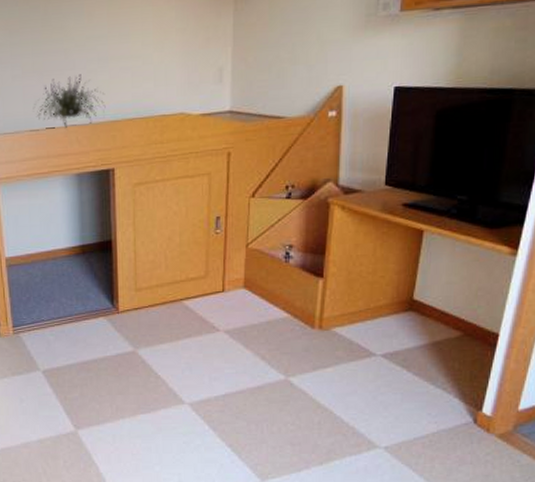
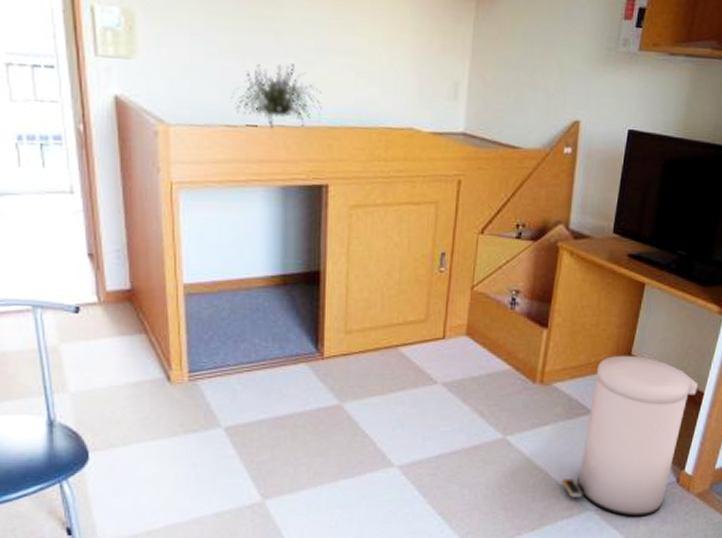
pedal bin: none [347,299,491,456] -> present [561,355,698,517]

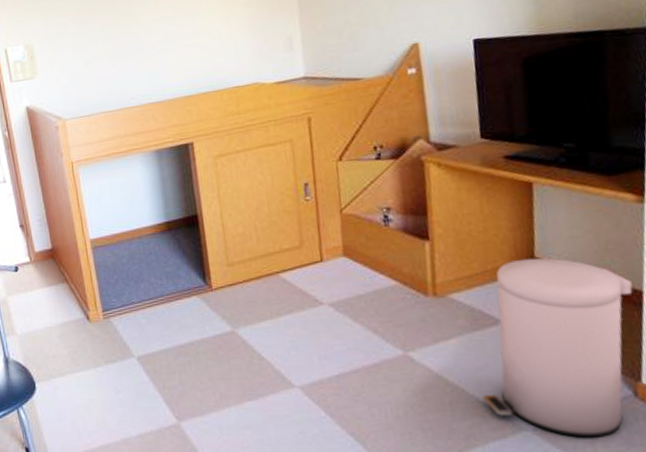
plant: present [230,64,323,128] -> none [107,54,179,107]

